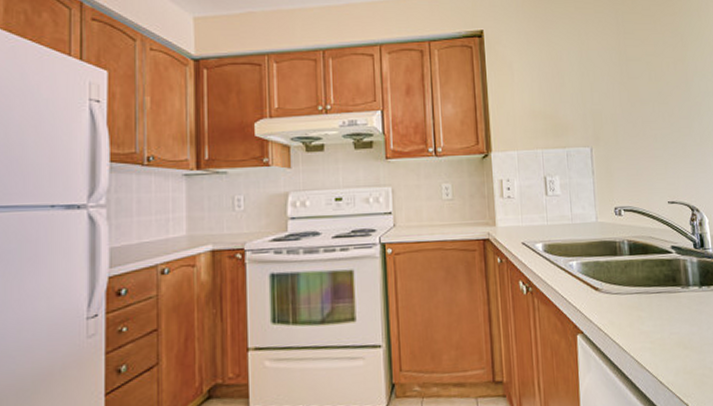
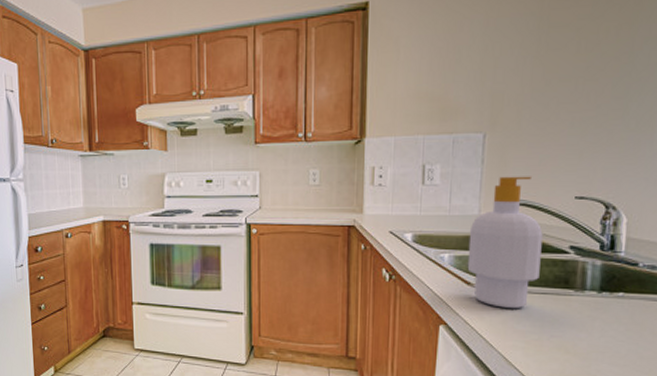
soap bottle: none [590,184,653,310] -> present [467,176,543,308]

